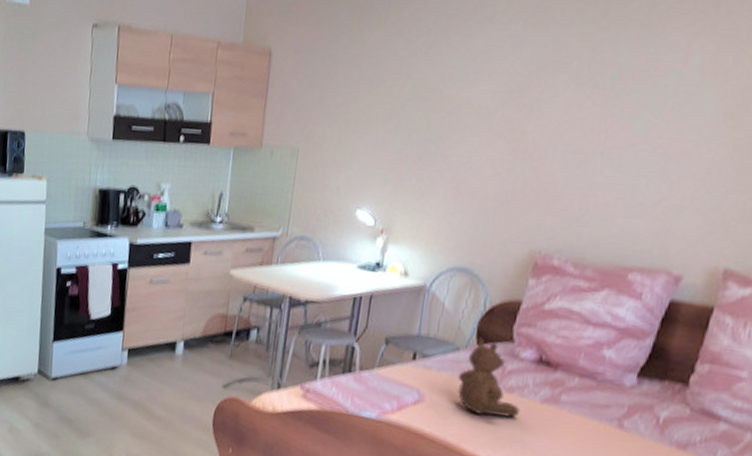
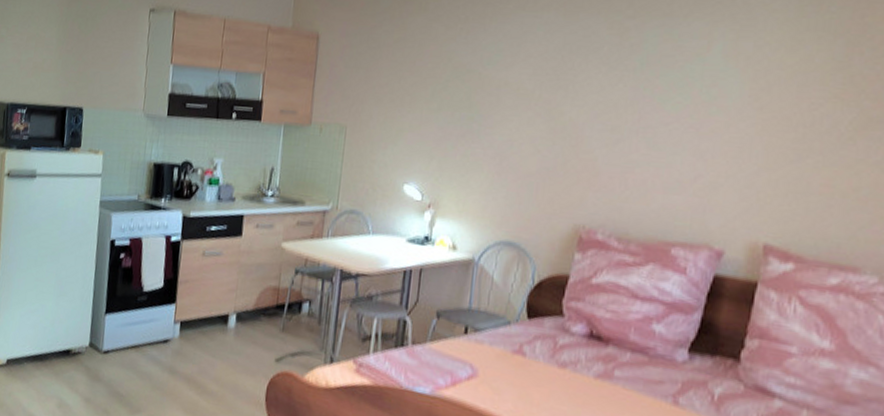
teddy bear: present [457,336,521,418] -> none [510,310,575,394]

